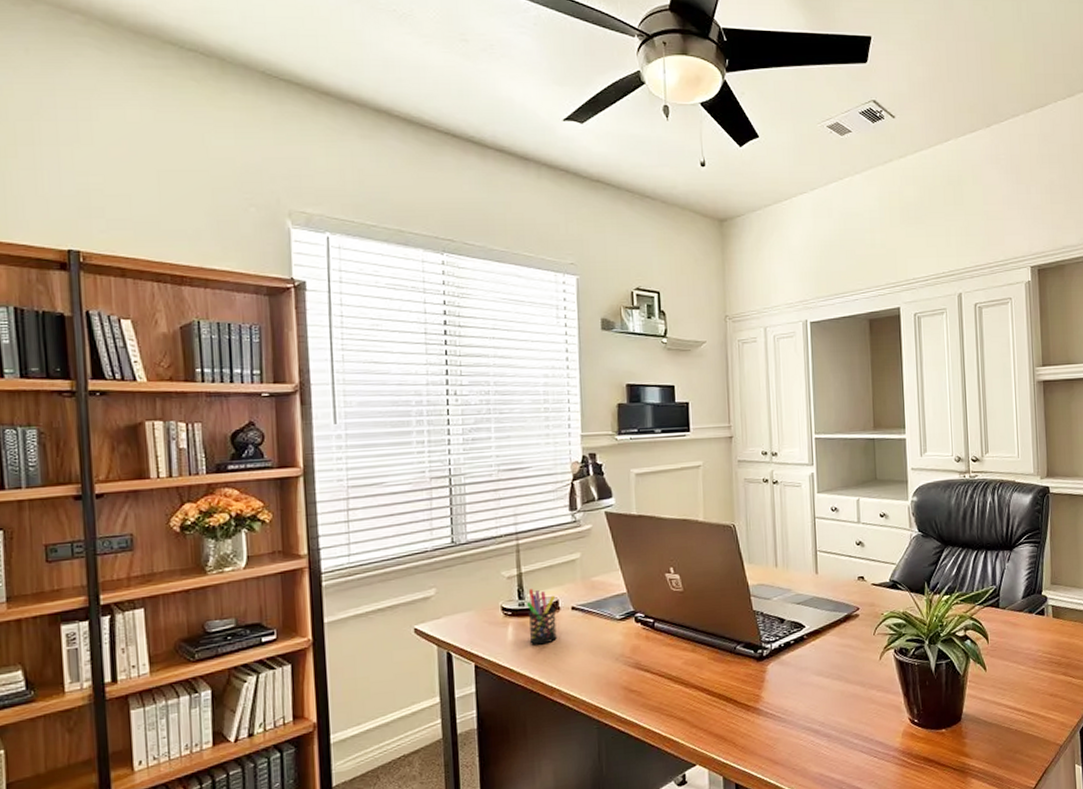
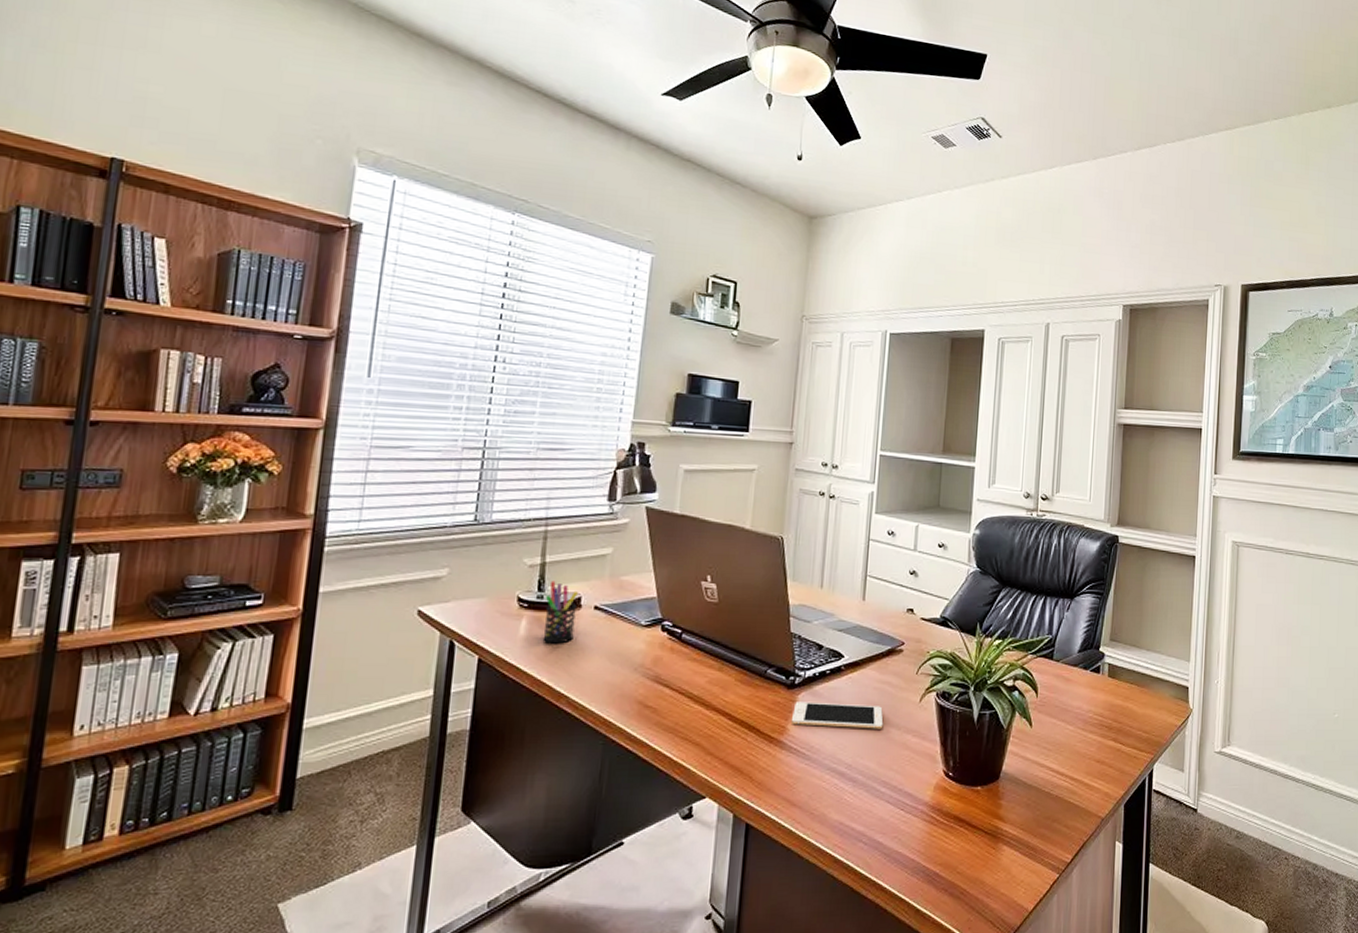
cell phone: none [764,667,849,693] -> present [792,702,884,729]

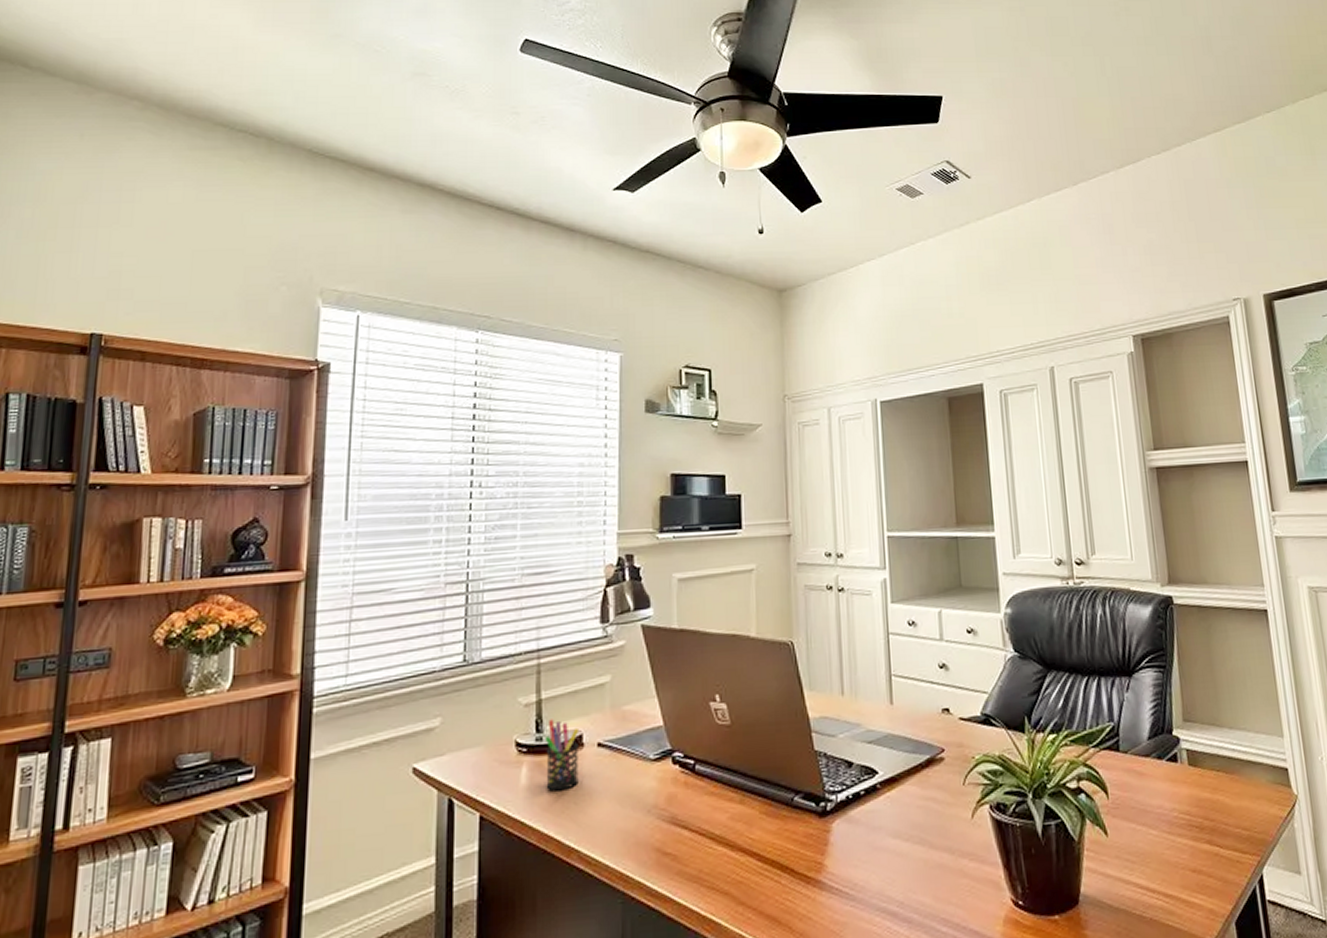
cell phone: present [792,702,884,729] -> none [828,827,934,860]

